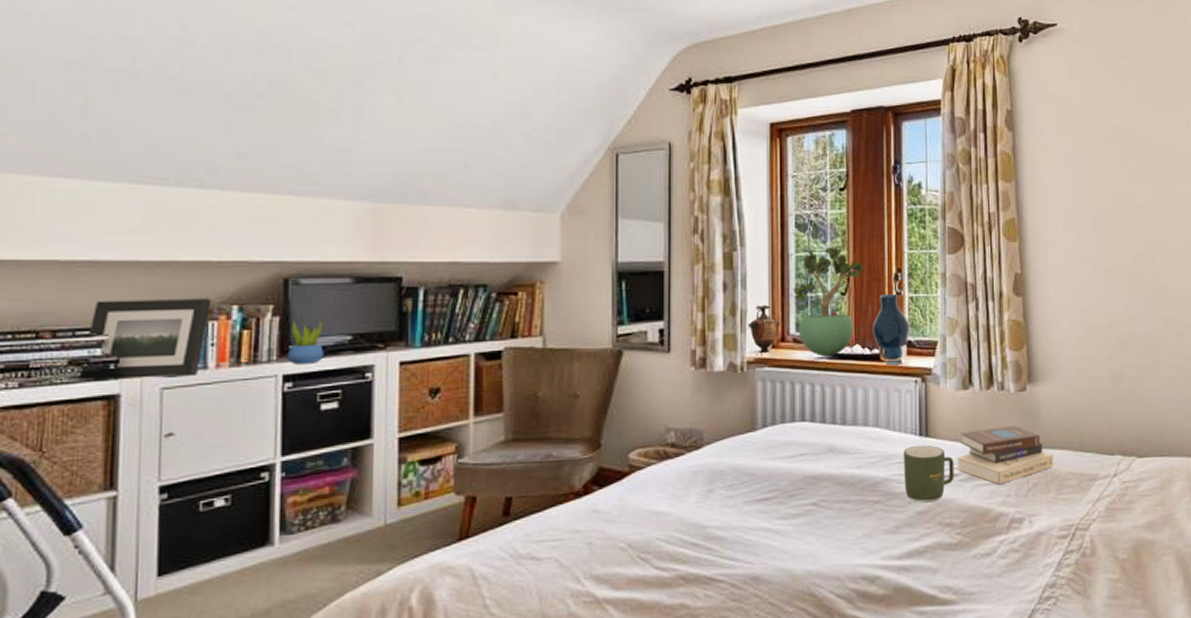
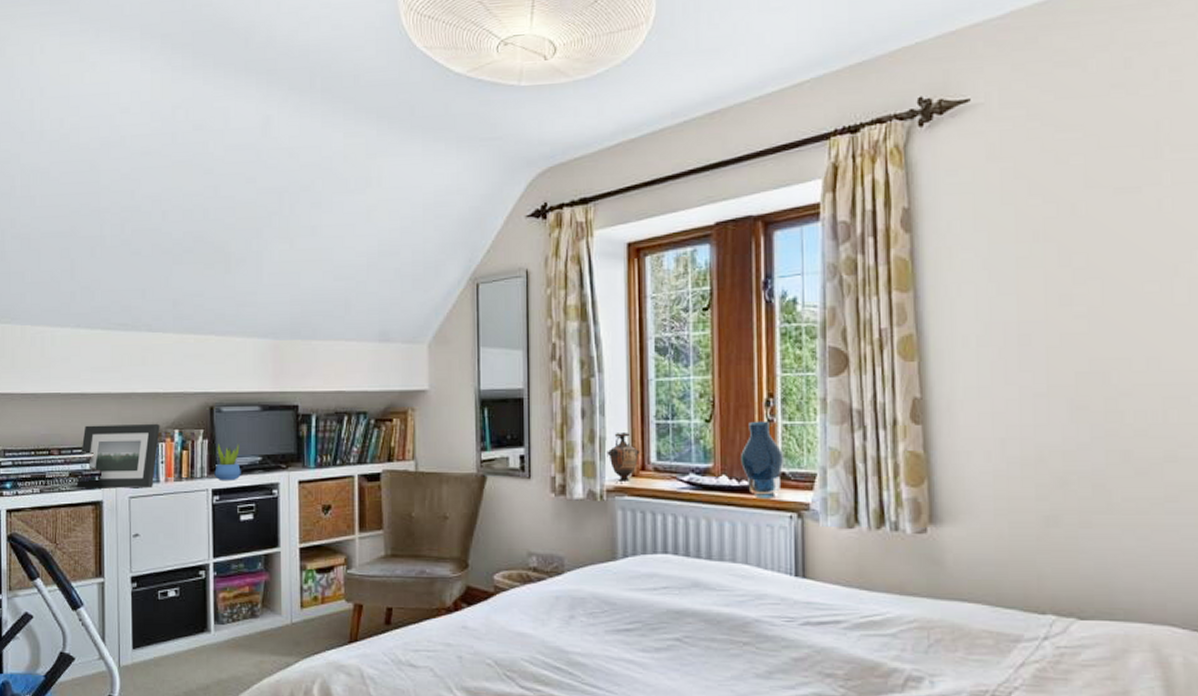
potted plant: present [794,247,864,357] -> none [654,371,730,487]
mug: present [903,444,954,503] -> none [776,586,837,649]
books: present [955,426,1054,485] -> none [838,572,963,637]

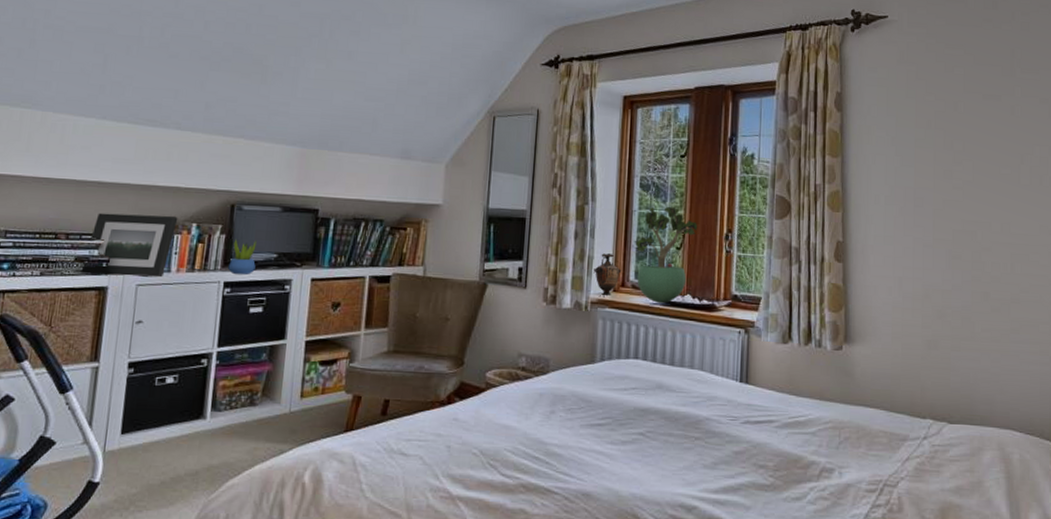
potted plant: none [654,371,730,487] -> present [635,206,698,304]
vase: present [741,421,785,498] -> none [703,251,737,316]

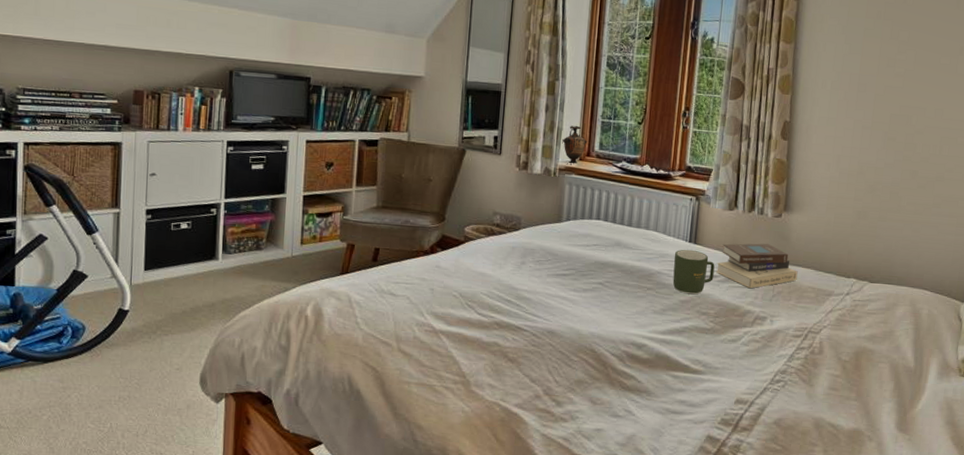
picture frame: present [80,213,178,277] -> none [96,74,181,135]
succulent plant: present [228,239,257,276] -> none [230,102,255,136]
potted plant: present [635,206,698,304] -> none [600,84,659,172]
mug: none [723,390,771,444] -> present [672,249,715,295]
books: none [772,381,866,435] -> present [715,243,798,289]

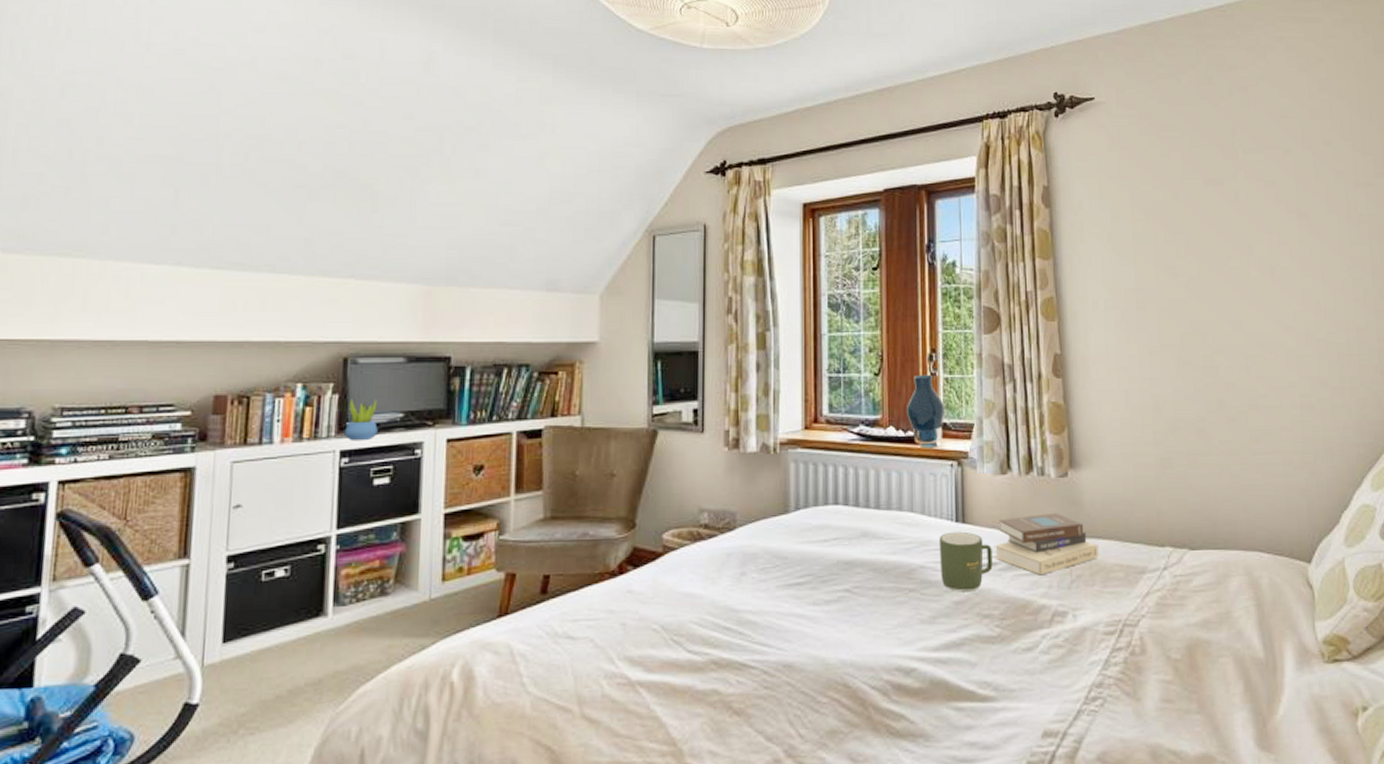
succulent plant: none [230,102,255,136] -> present [344,398,378,442]
vase: present [562,125,588,164] -> none [781,384,813,435]
vase: none [660,127,692,185] -> present [907,374,946,448]

